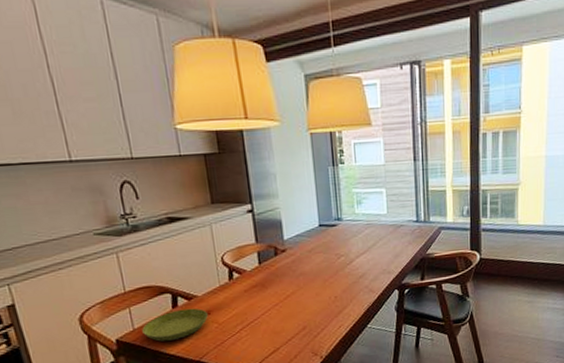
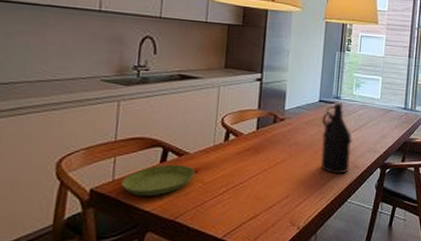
bottle: none [325,223,365,301] -> present [320,101,352,175]

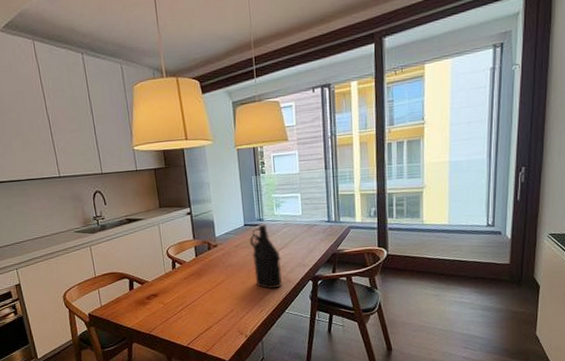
saucer: present [121,164,195,196] -> none [107,291,156,317]

